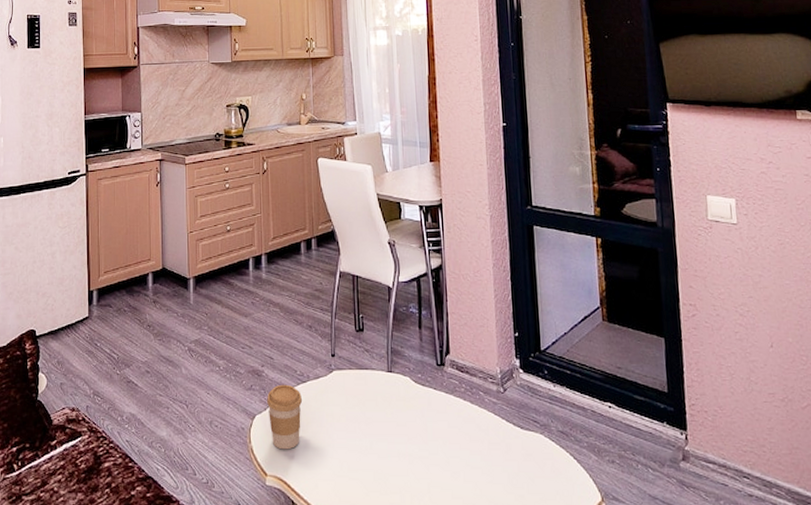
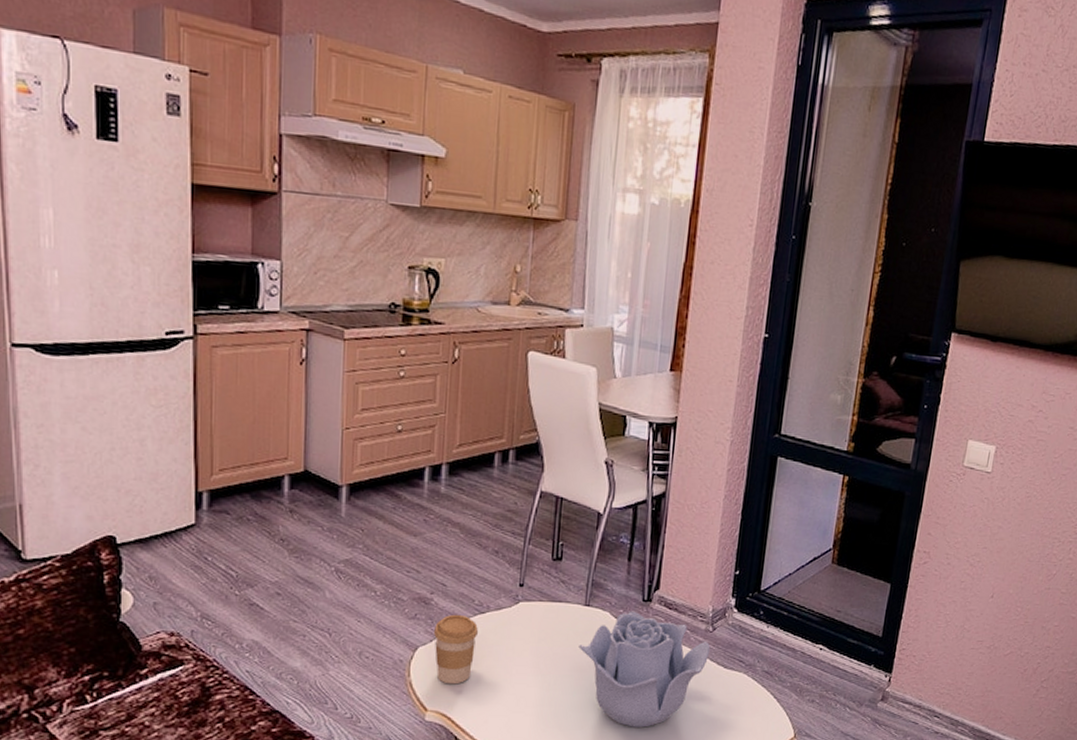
decorative bowl: none [387,375,505,491] -> present [578,611,711,728]

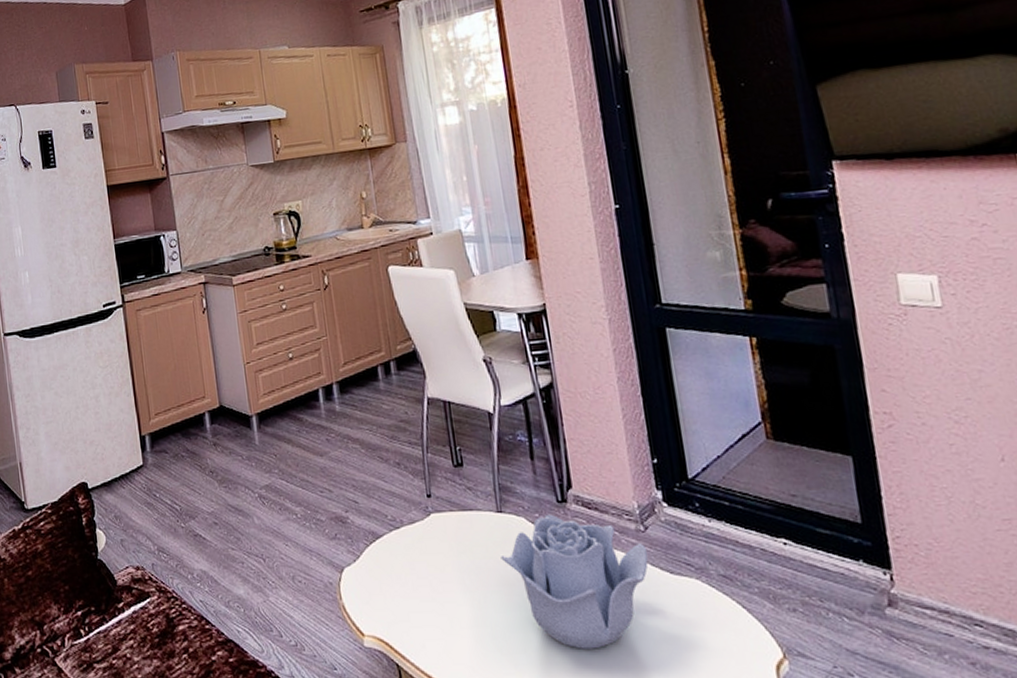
coffee cup: present [433,614,478,685] -> none [354,531,399,606]

